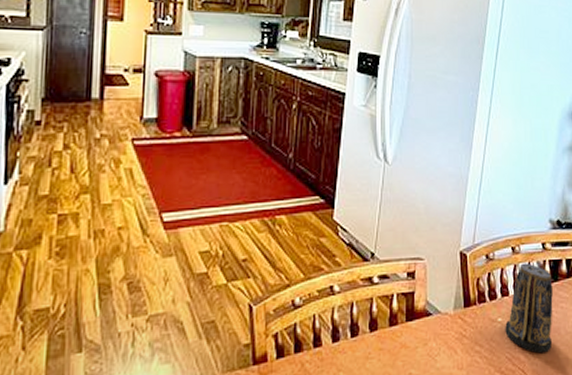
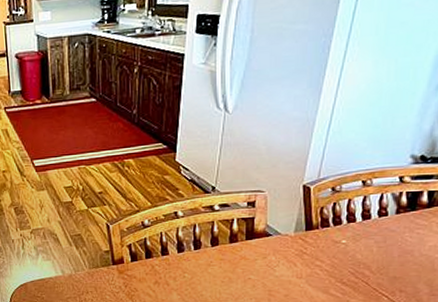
candle: present [505,263,553,354] -> none [349,194,409,271]

